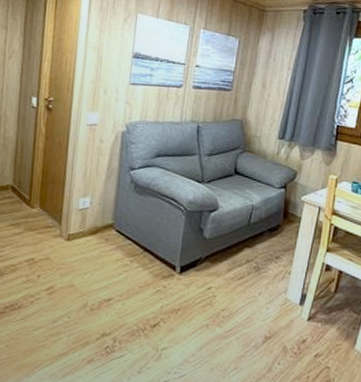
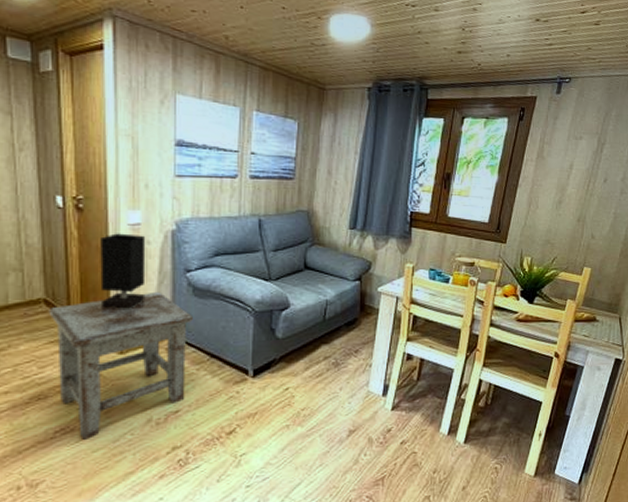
stool: none [13,186,132,317] -> present [48,291,193,440]
table lamp: none [57,131,100,201] -> present [100,233,146,310]

